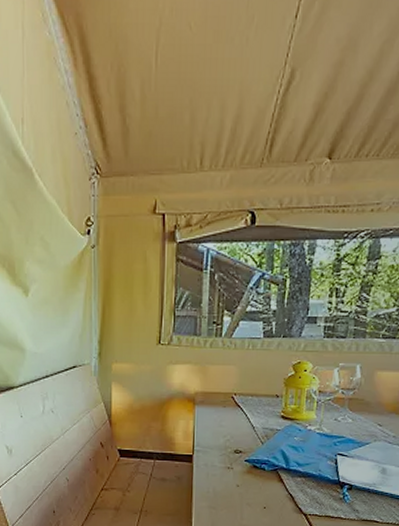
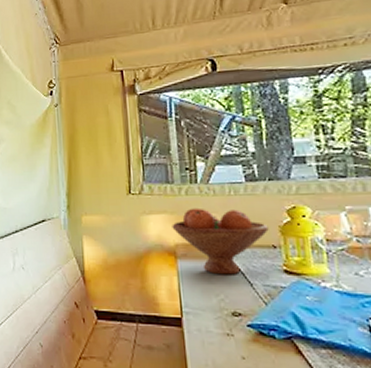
fruit bowl: none [194,359,276,420] -> present [172,208,269,275]

